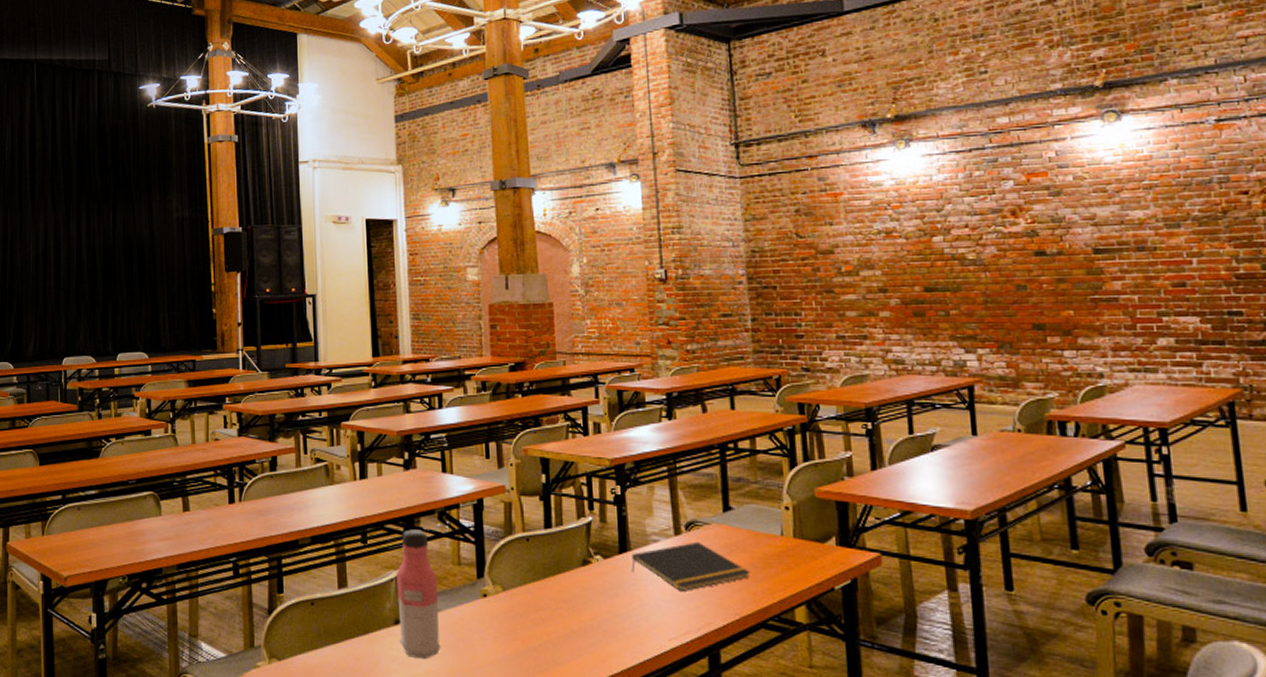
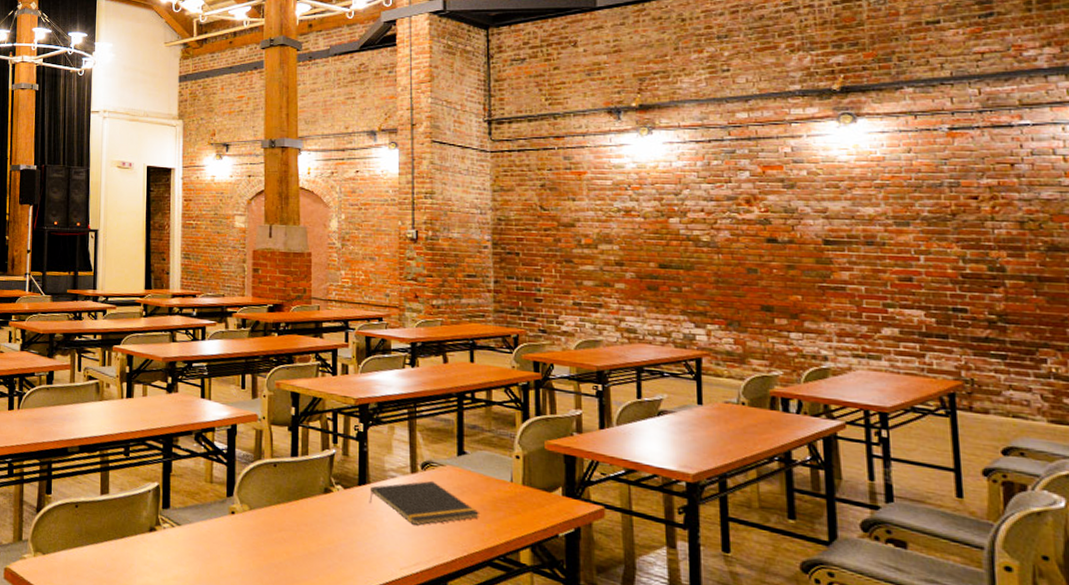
water bottle: present [396,529,441,660] -> none [153,447,191,566]

